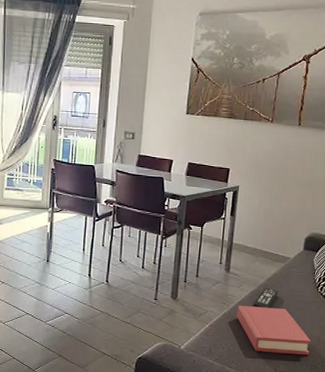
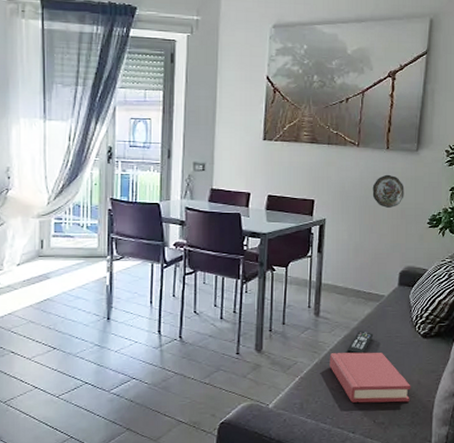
decorative plate: none [283,148,314,179] -> present [372,174,404,208]

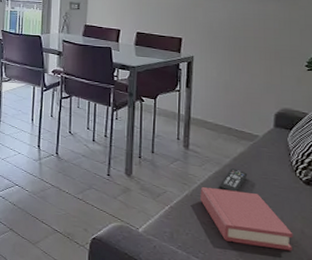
decorative plate: present [372,174,404,208] -> none [242,16,278,49]

